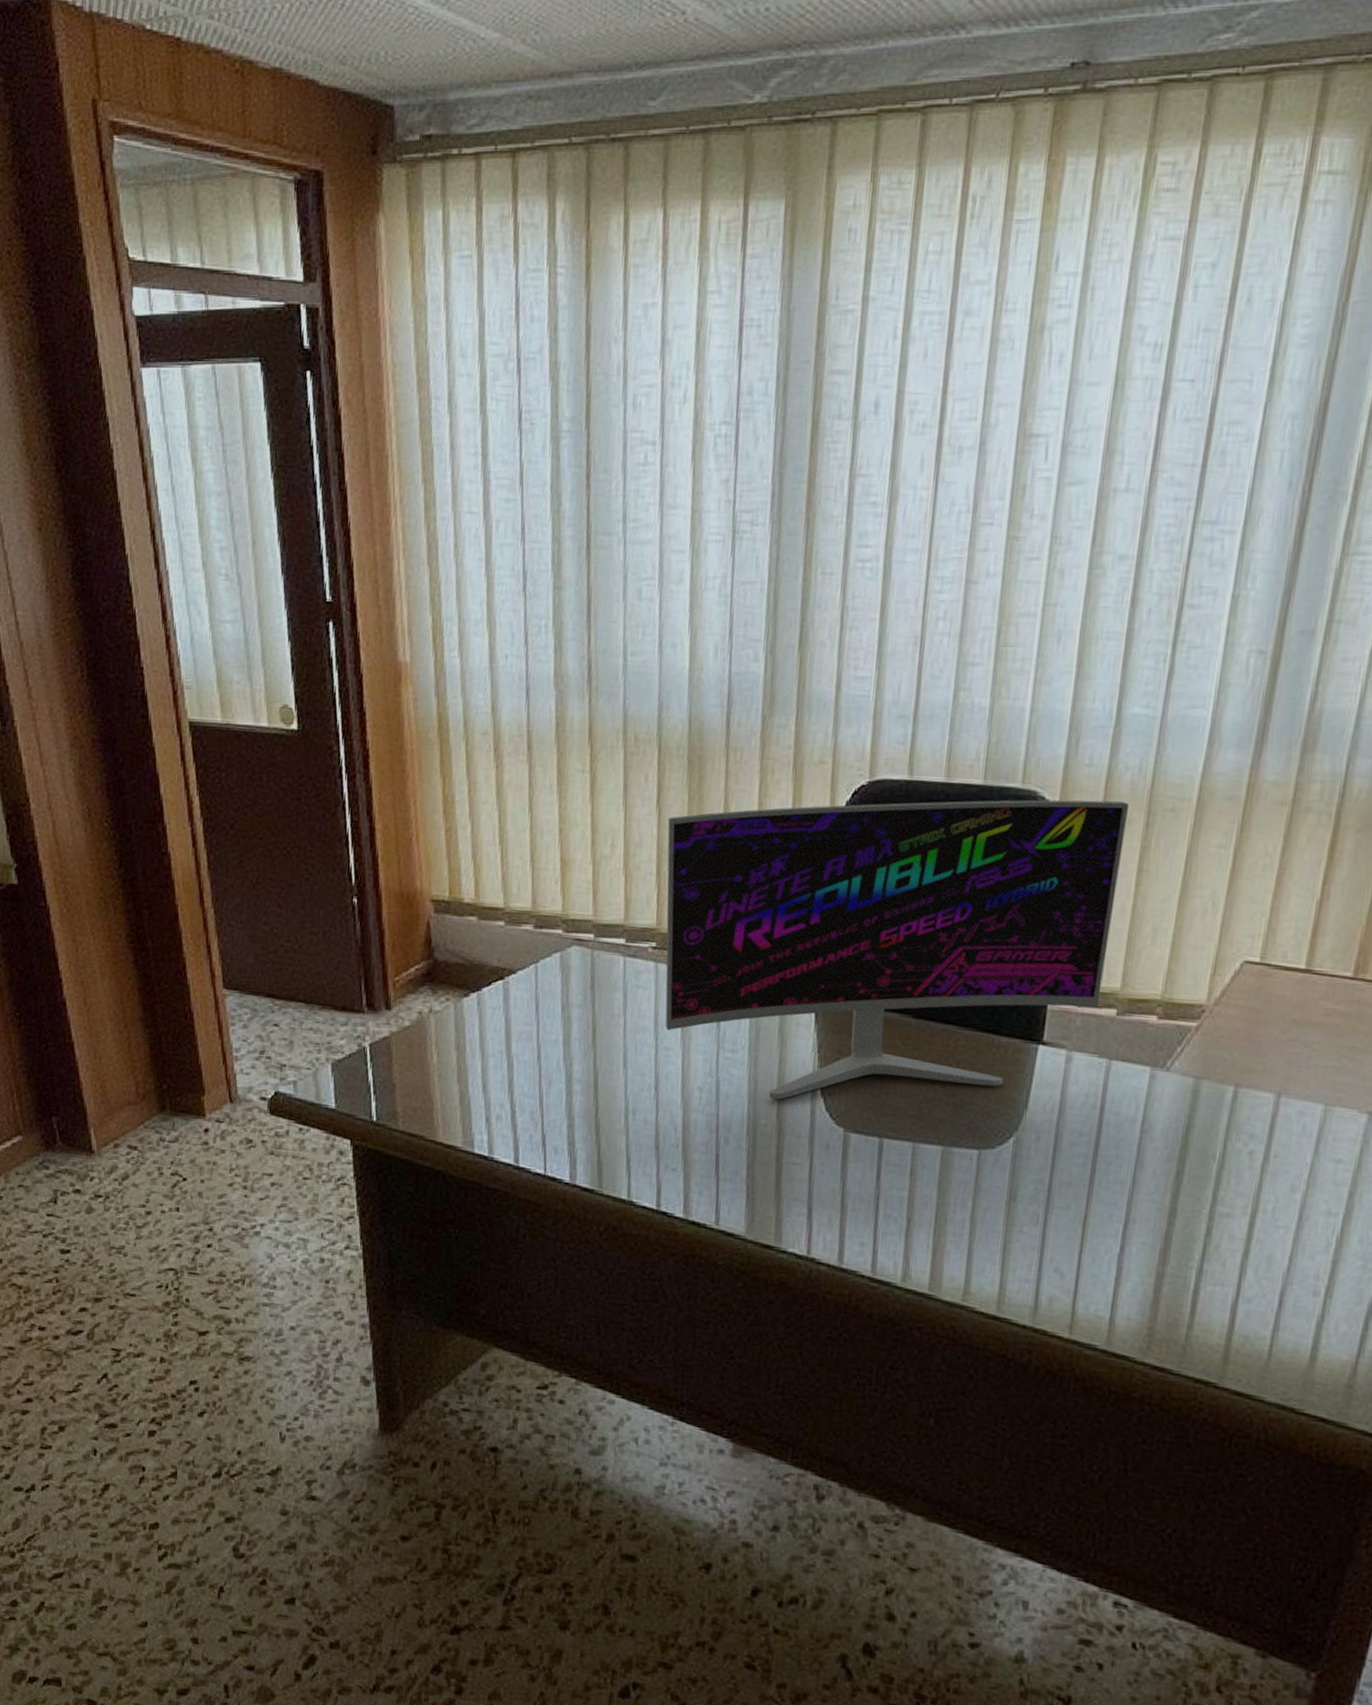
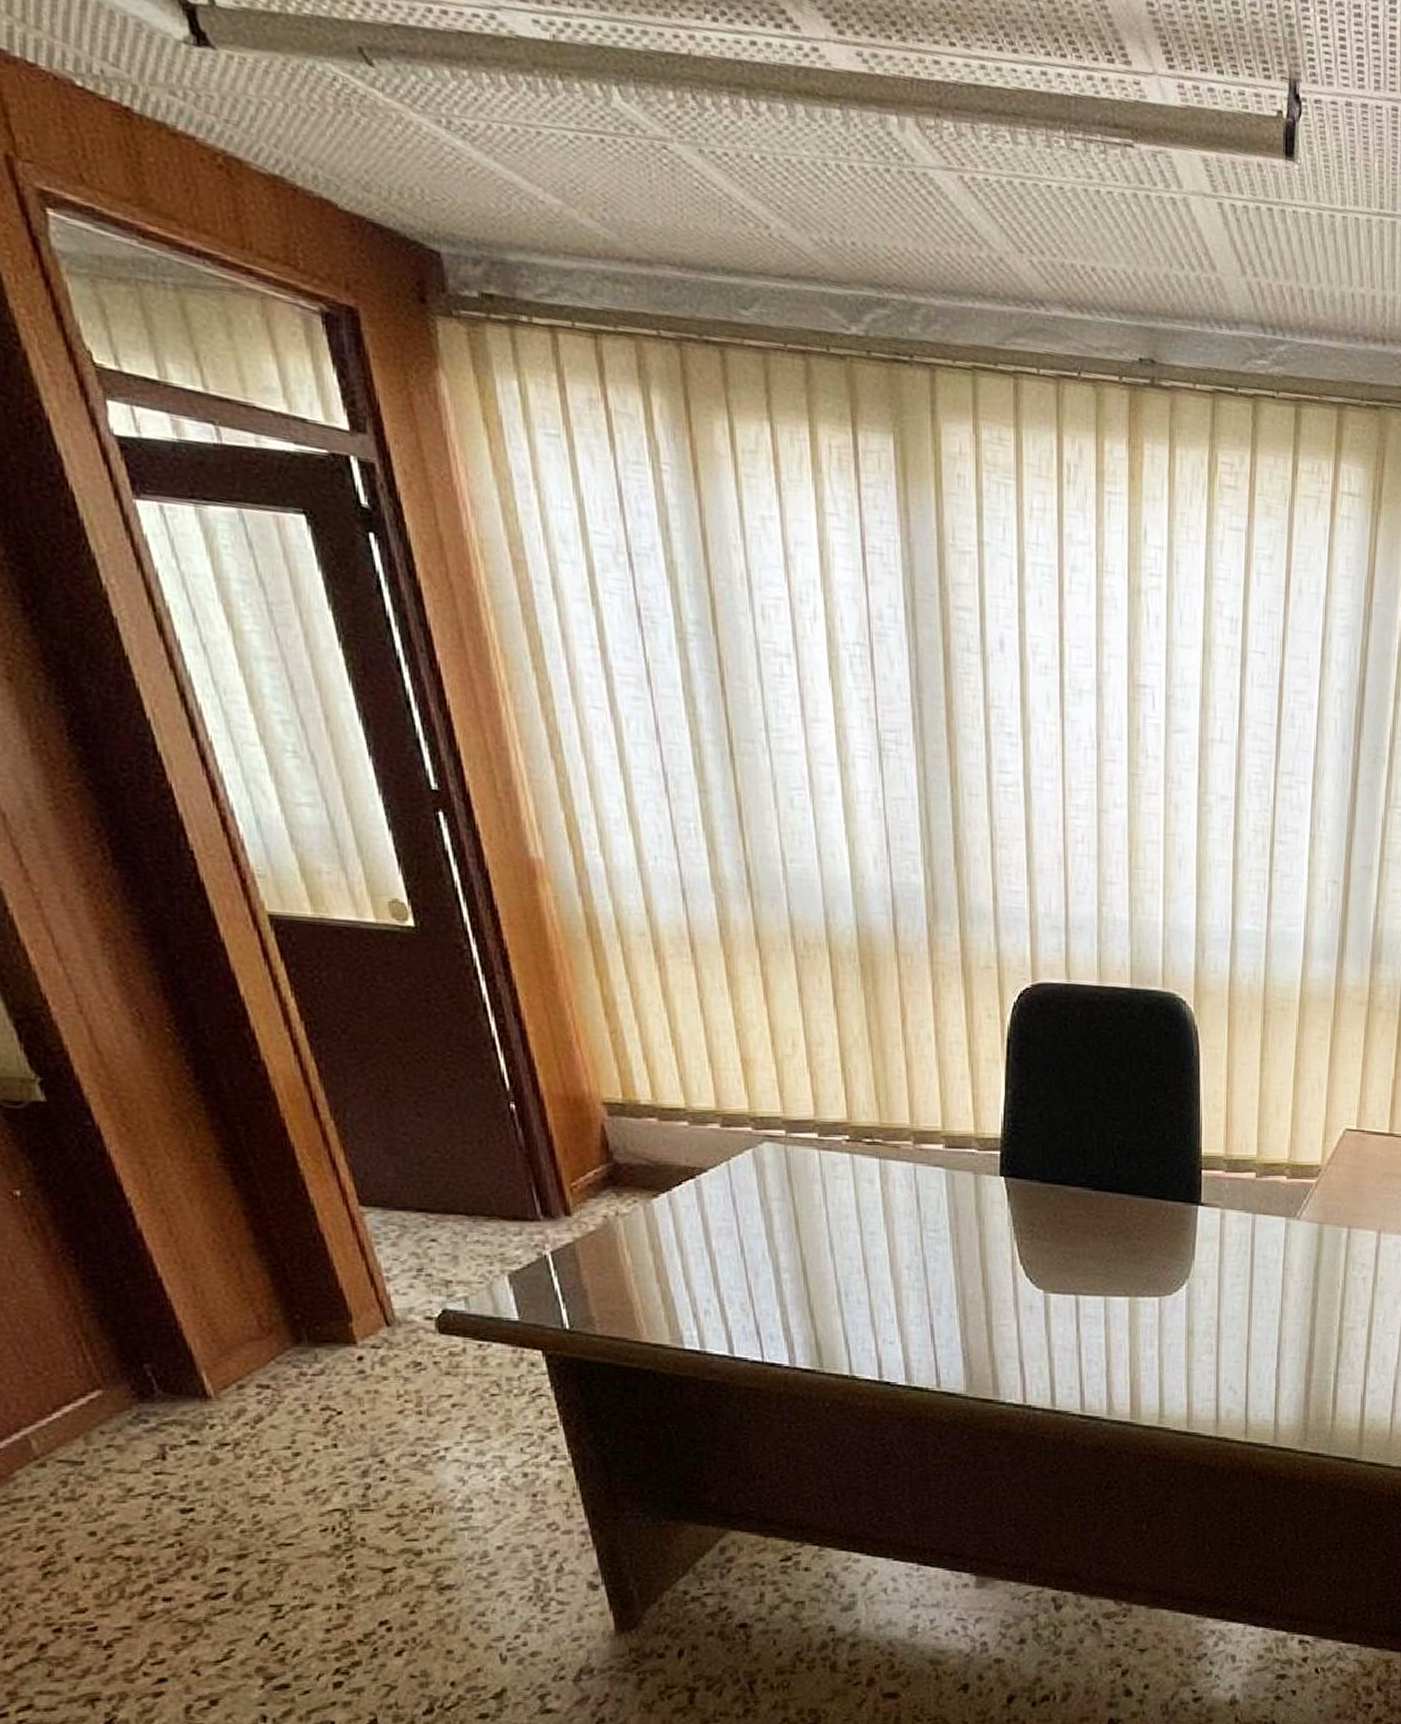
monitor: present [665,799,1130,1100] -> none [847,1001,1249,1270]

